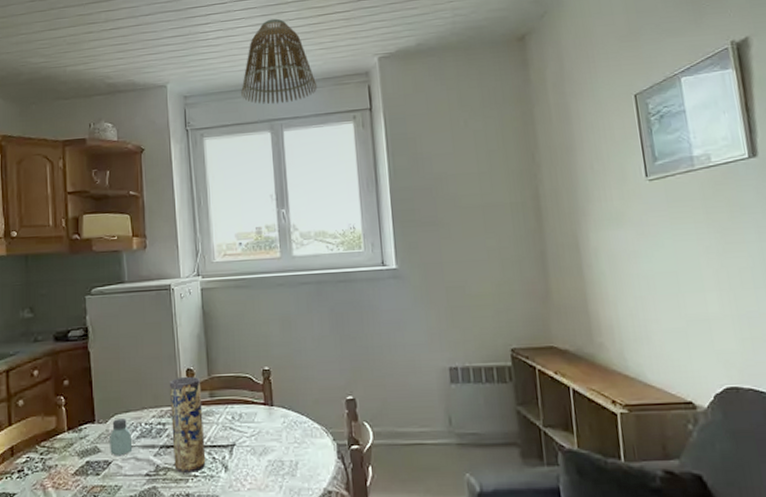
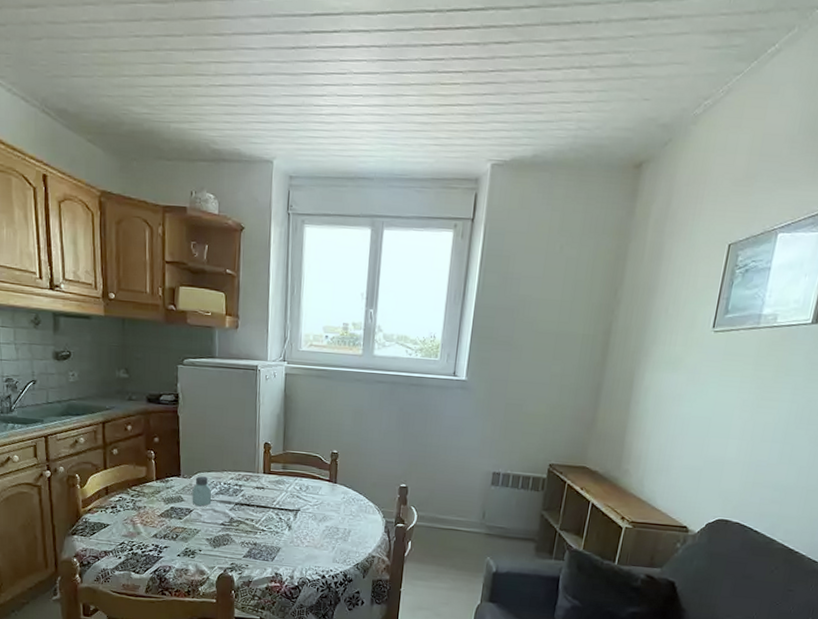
vase: present [169,376,206,473] -> none [246,448,276,528]
lamp shade: present [241,18,318,105] -> none [347,101,425,200]

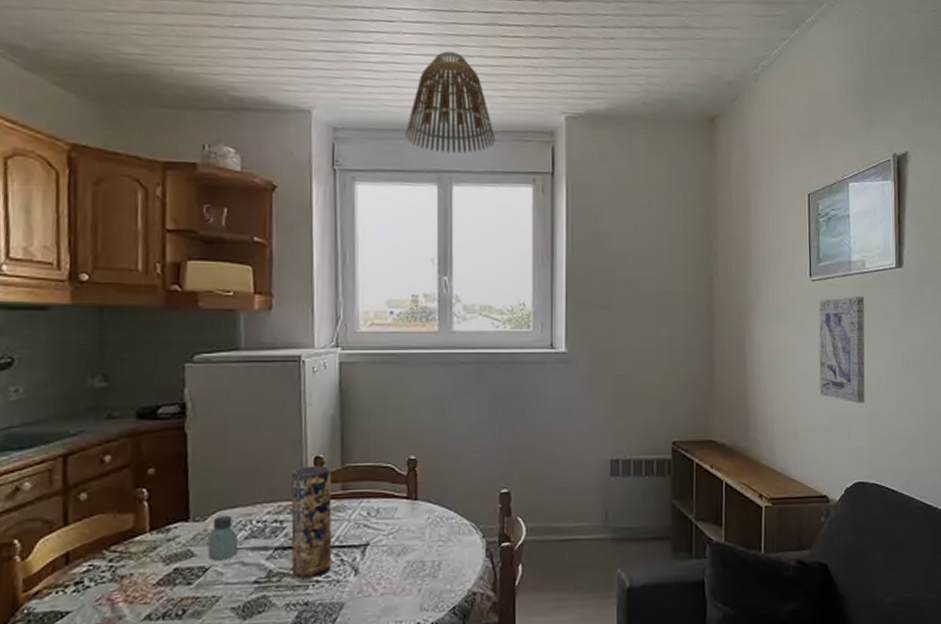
vase: none [246,448,276,528] -> present [291,465,332,579]
lamp shade: none [347,101,425,200] -> present [405,51,496,154]
wall art: none [699,349,769,451] -> present [818,295,865,403]

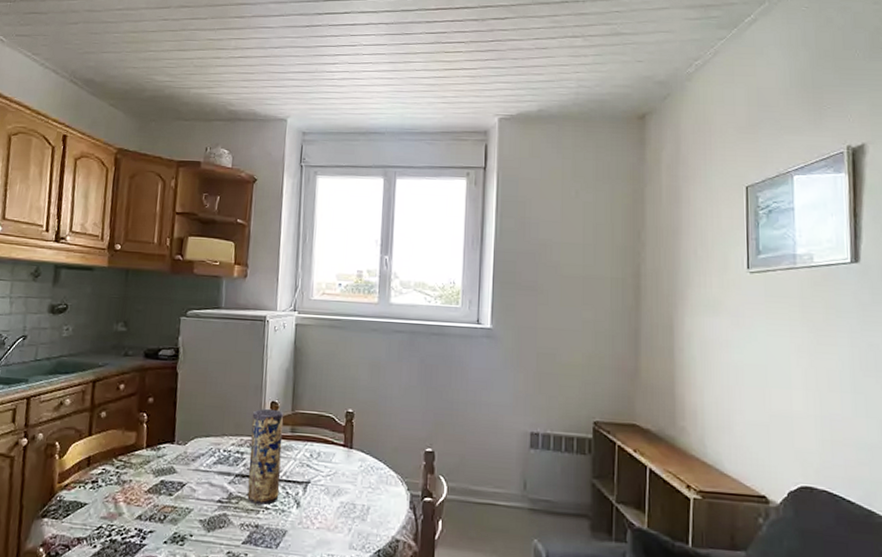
saltshaker: present [207,515,239,561] -> none [185,442,209,480]
lamp shade: present [405,51,496,154] -> none [359,67,436,152]
wall art: present [818,295,865,403] -> none [757,290,813,403]

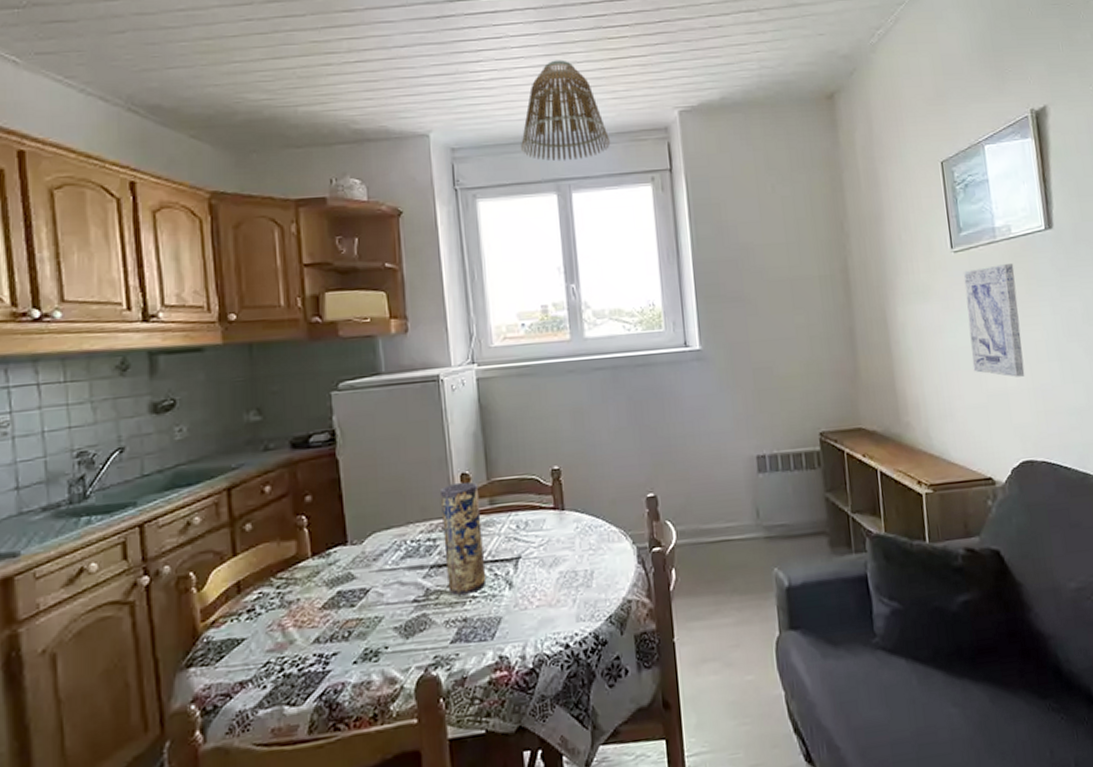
lamp shade: none [359,67,436,152] -> present [521,60,611,162]
wall art: none [757,290,813,403] -> present [963,262,1025,377]

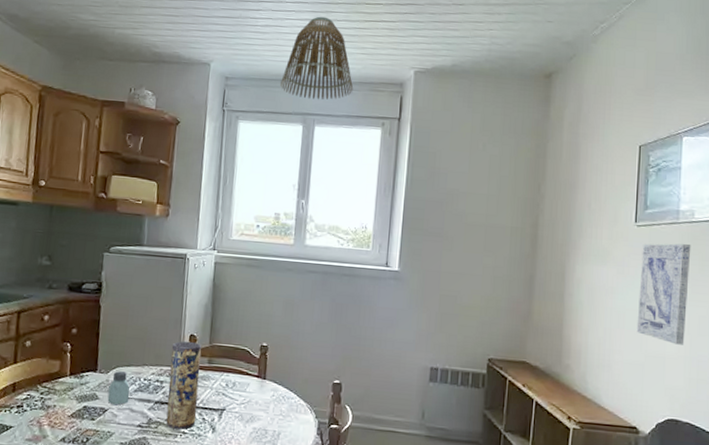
saltshaker: none [366,537,396,582] -> present [107,371,130,406]

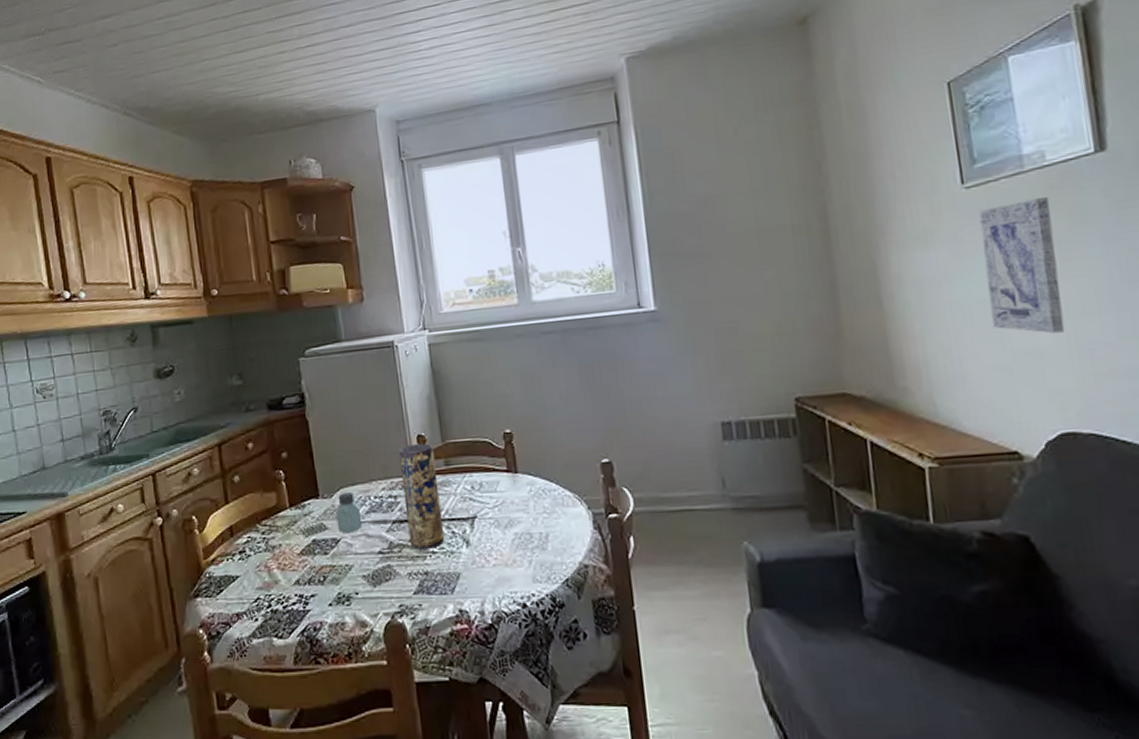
lamp shade: present [280,16,354,100] -> none [462,18,554,125]

